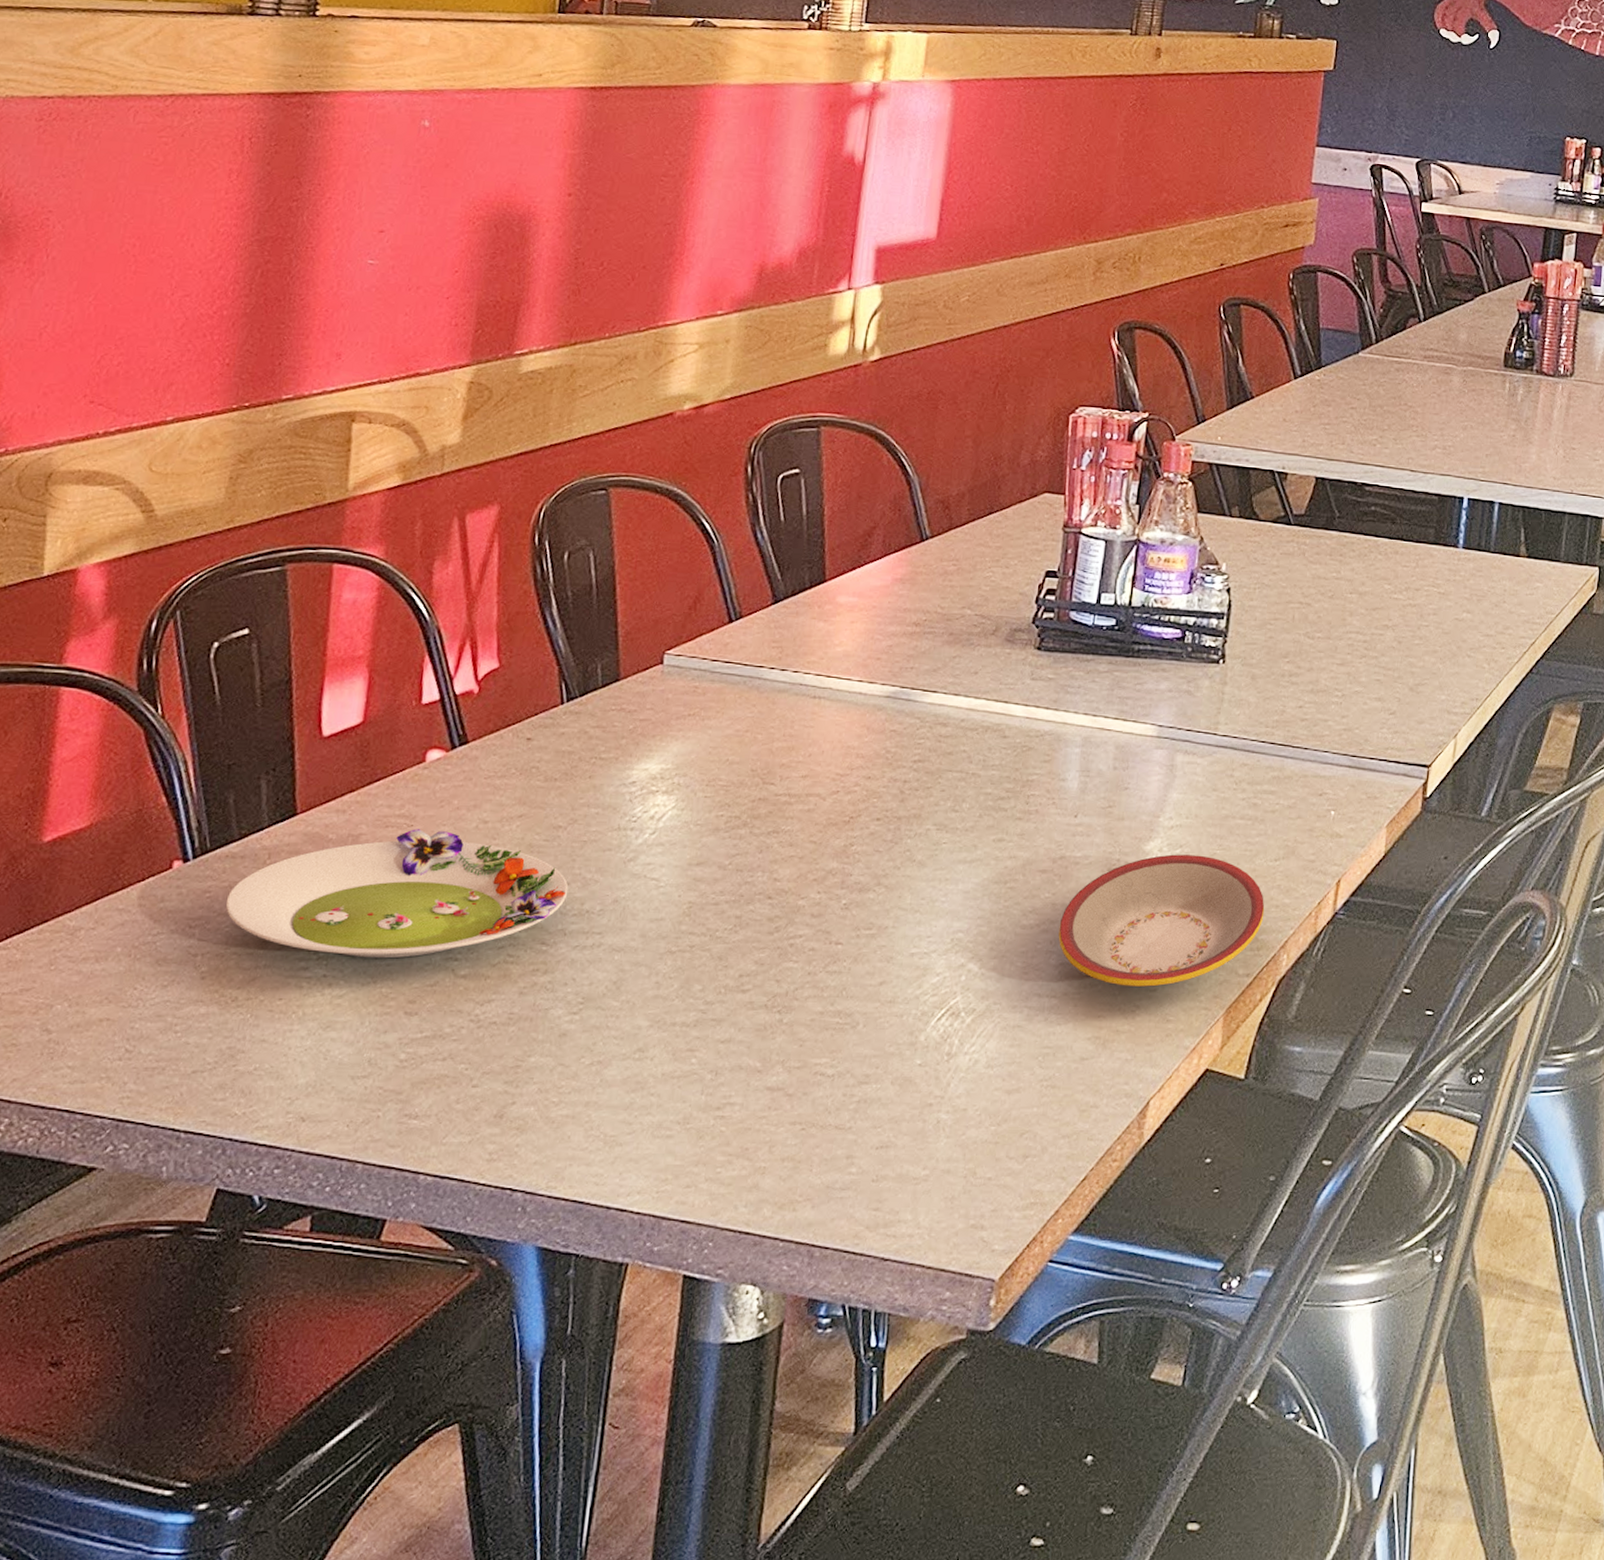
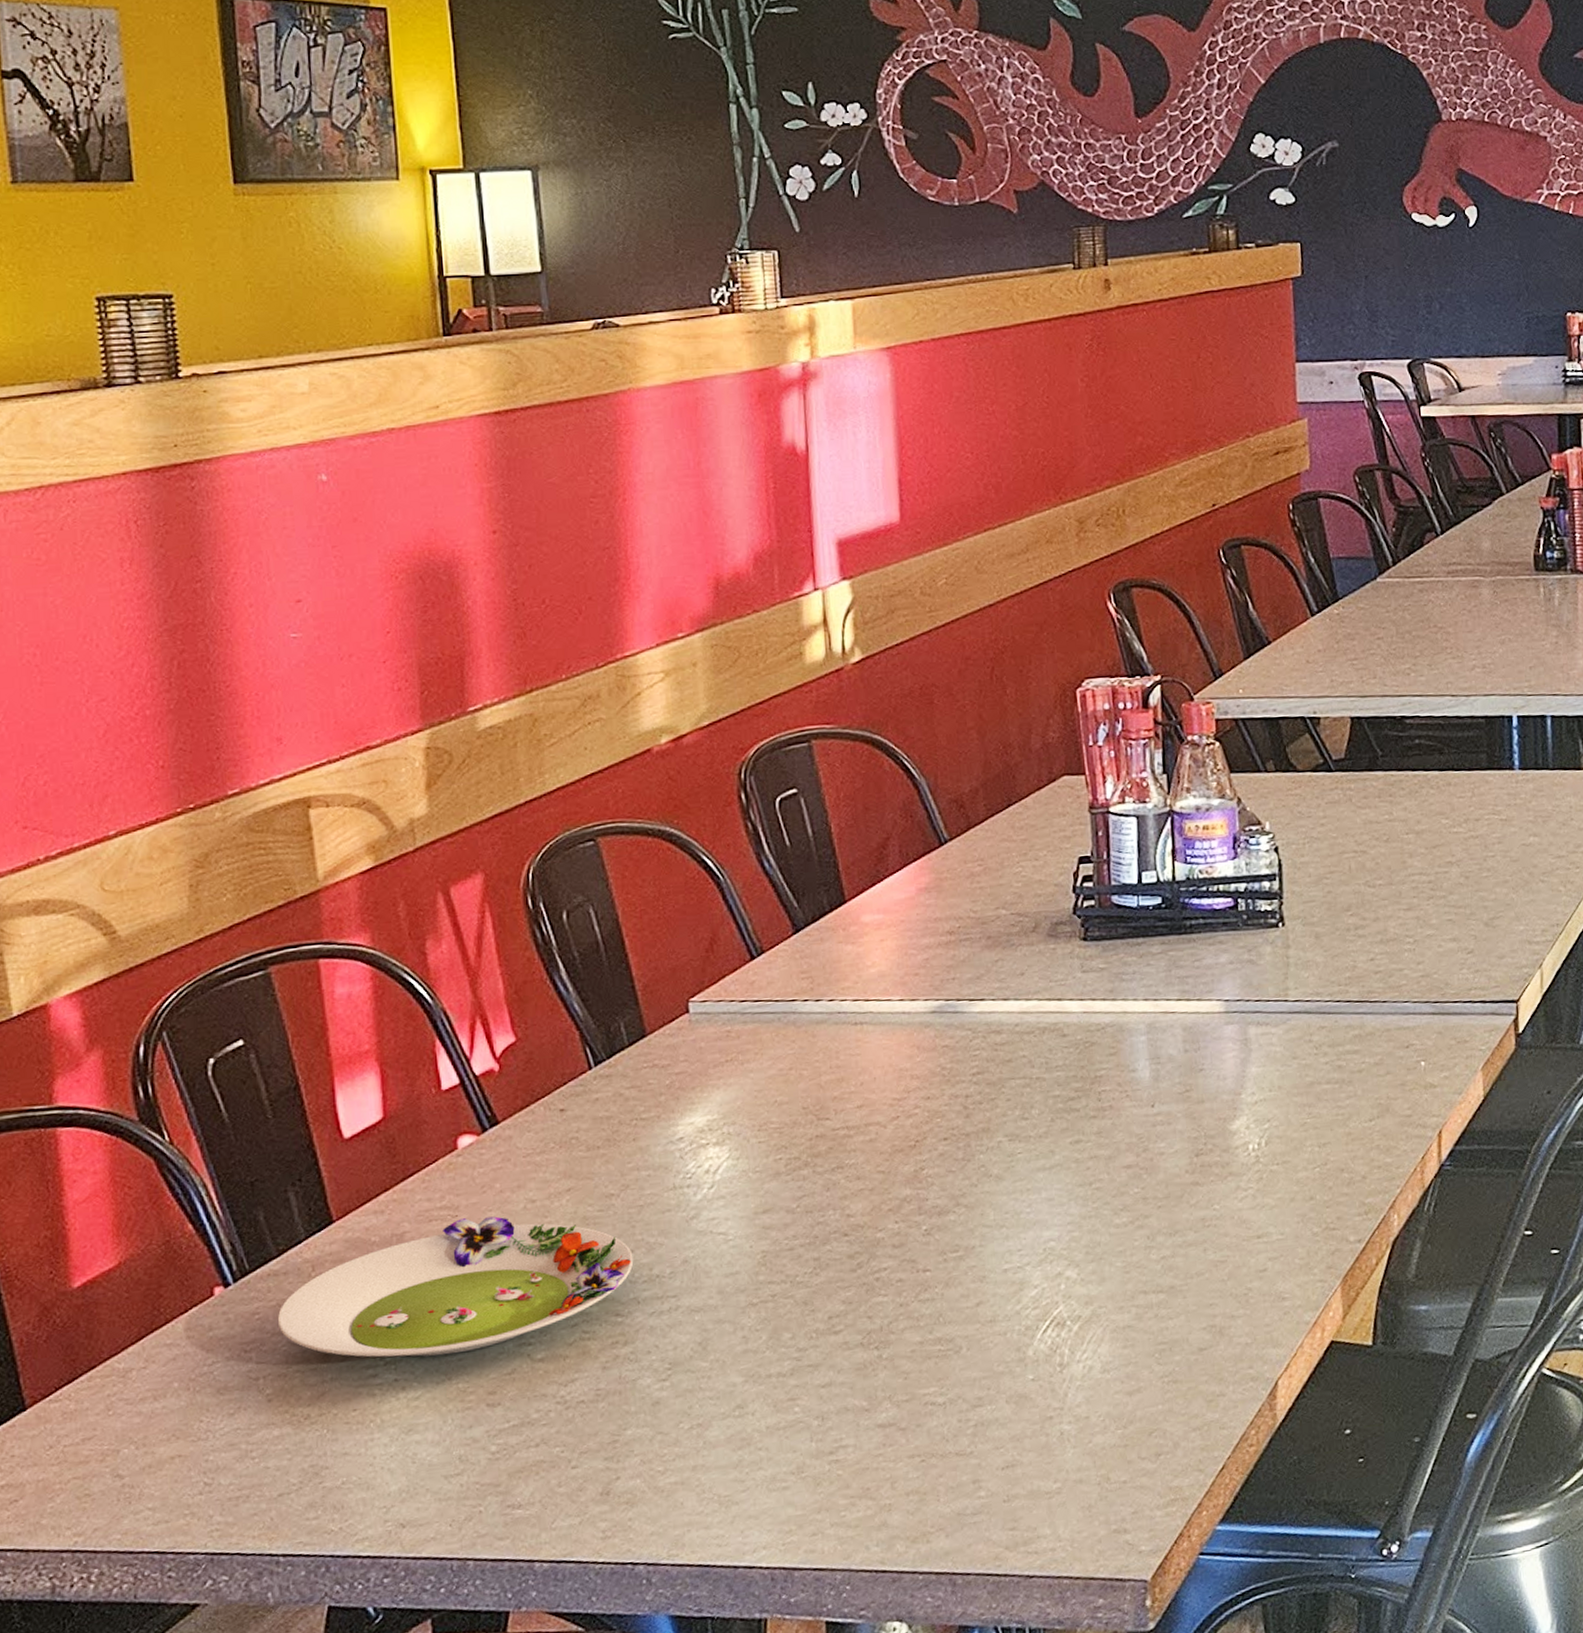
plate: present [1058,854,1265,987] -> none [1154,1126,1367,1271]

